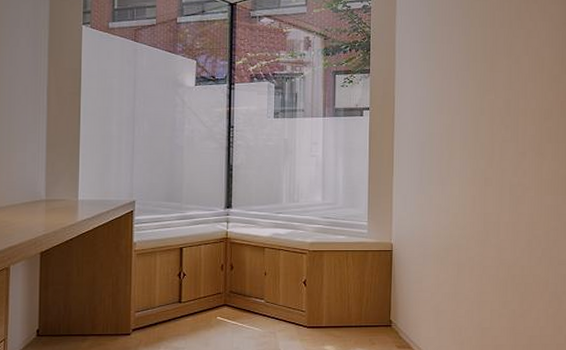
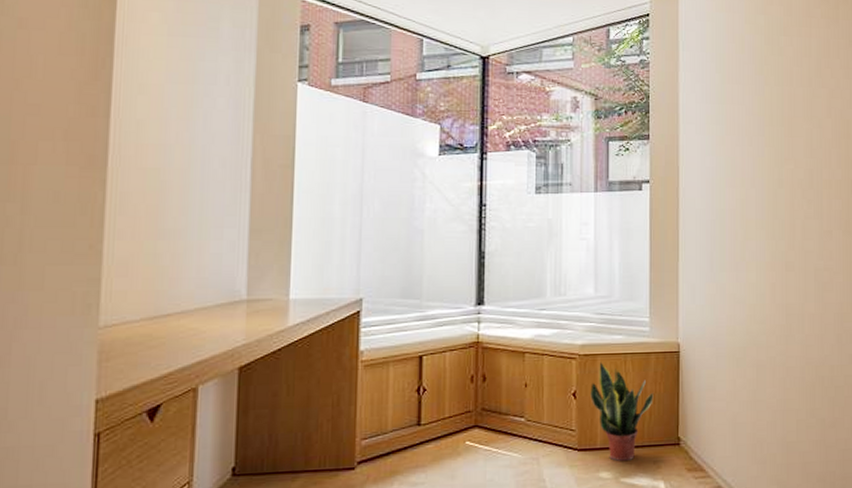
potted plant: none [318,257,370,337] -> present [590,362,654,461]

